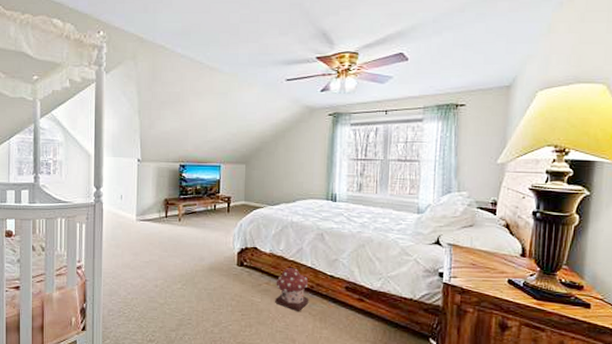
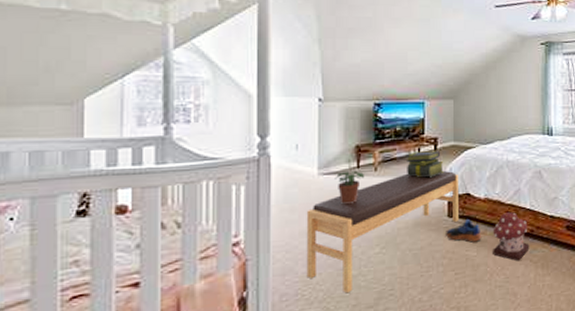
bench: none [127,225,247,317] -> present [306,171,458,294]
potted plant: none [148,220,170,247] -> present [335,171,364,205]
stack of books: none [204,208,235,231] -> present [407,151,444,178]
shoe: none [235,270,266,290] -> present [446,219,482,243]

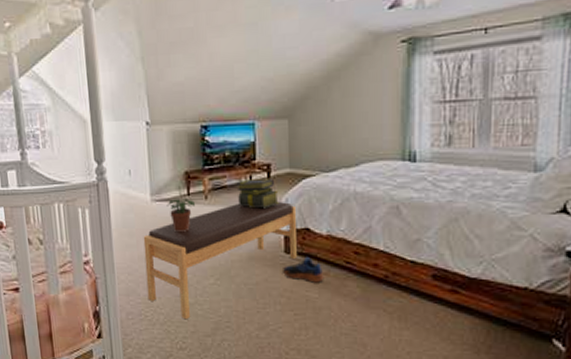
toy house: present [493,211,530,261] -> none [337,251,383,310]

